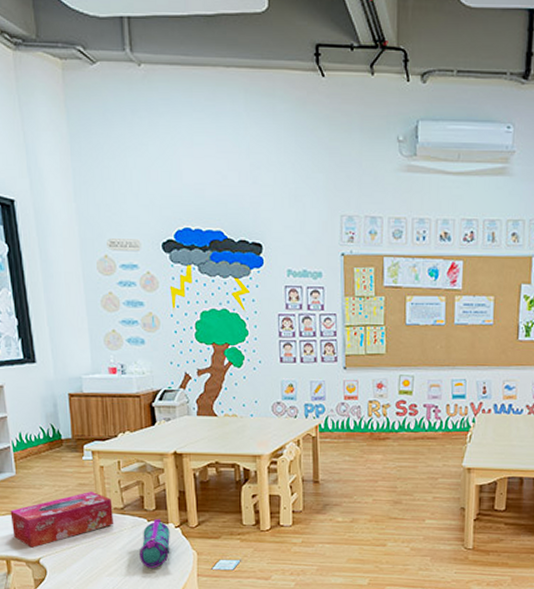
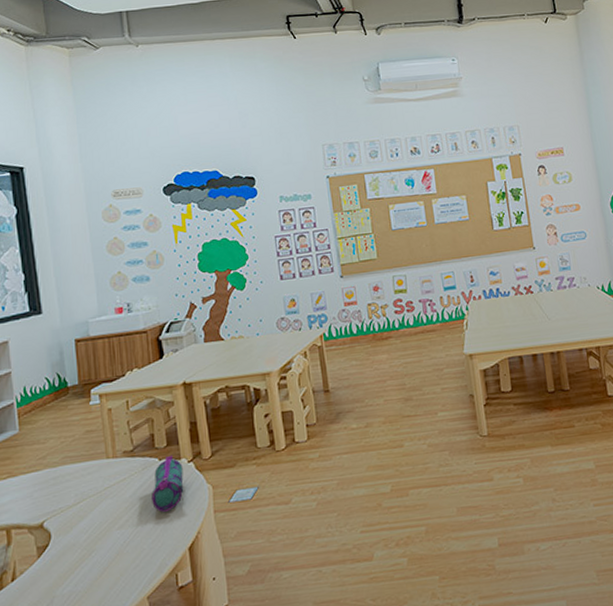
tissue box: present [10,492,114,548] -> none [12,437,124,511]

